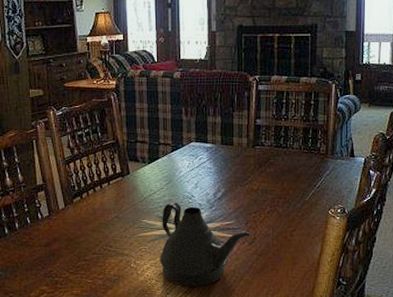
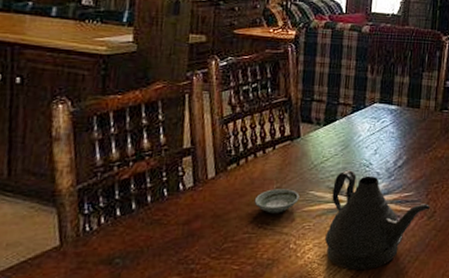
saucer: none [98,218,134,238] -> present [254,189,300,214]

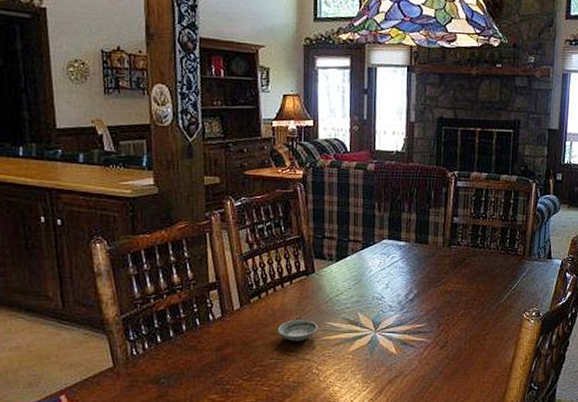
teapot: present [325,170,431,270] -> none [345,303,442,393]

